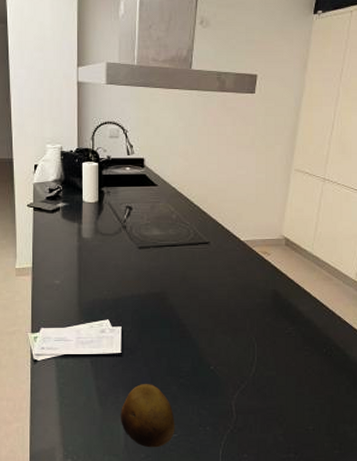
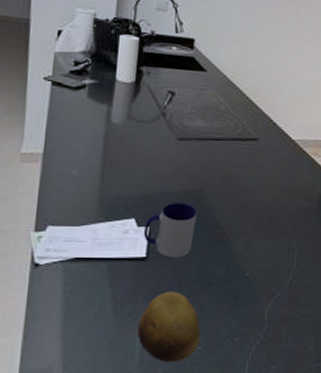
mug: none [117,303,161,354] -> present [143,202,197,258]

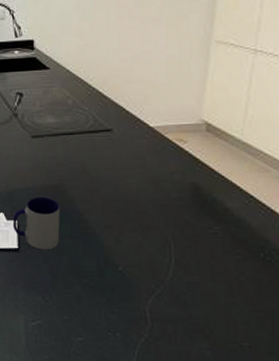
fruit: present [137,292,201,363] -> none [20,282,81,351]

